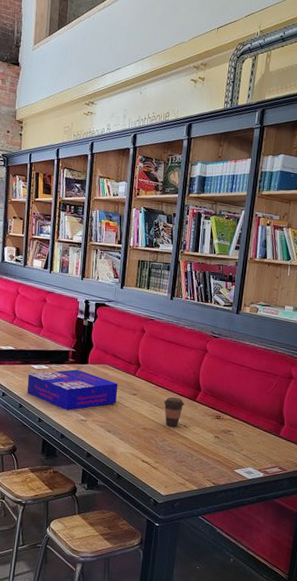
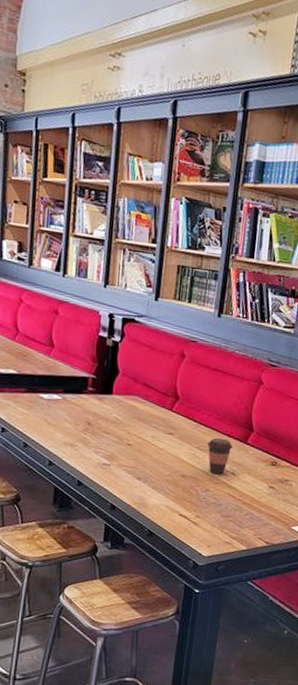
board game: present [27,369,119,411] -> none [33,400,151,452]

